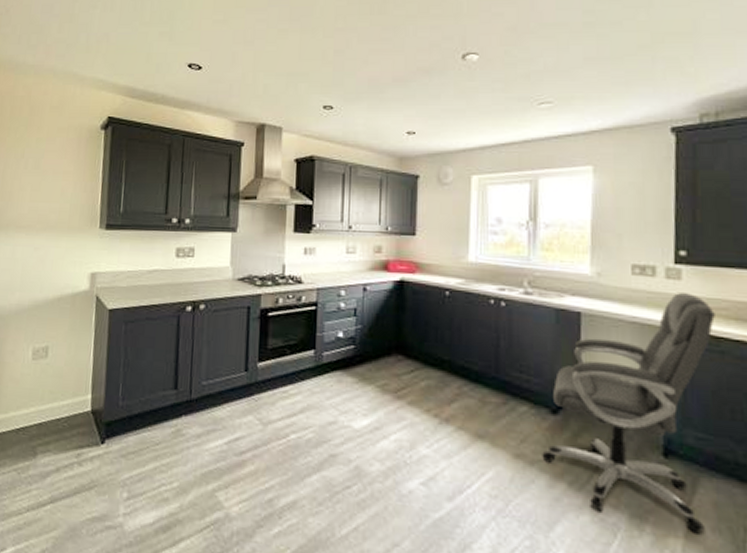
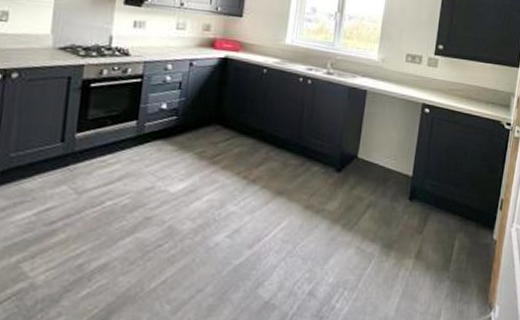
chair: present [542,293,715,534] -> none [325,77,455,254]

